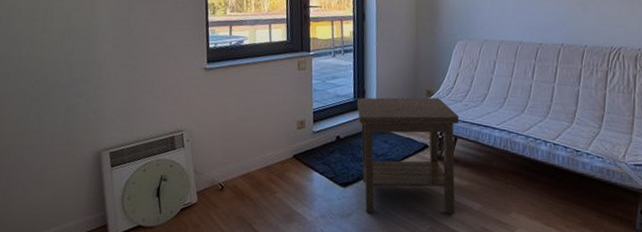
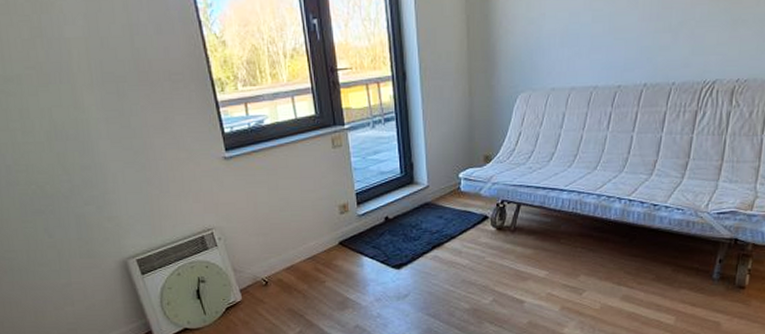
side table: present [357,97,460,214] -> none [405,163,523,292]

